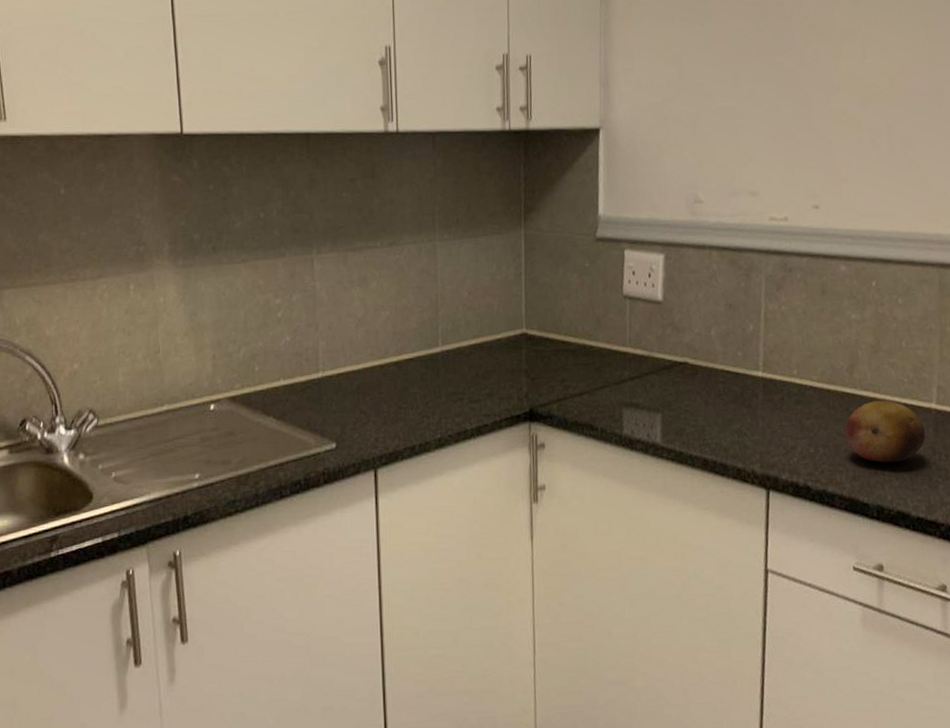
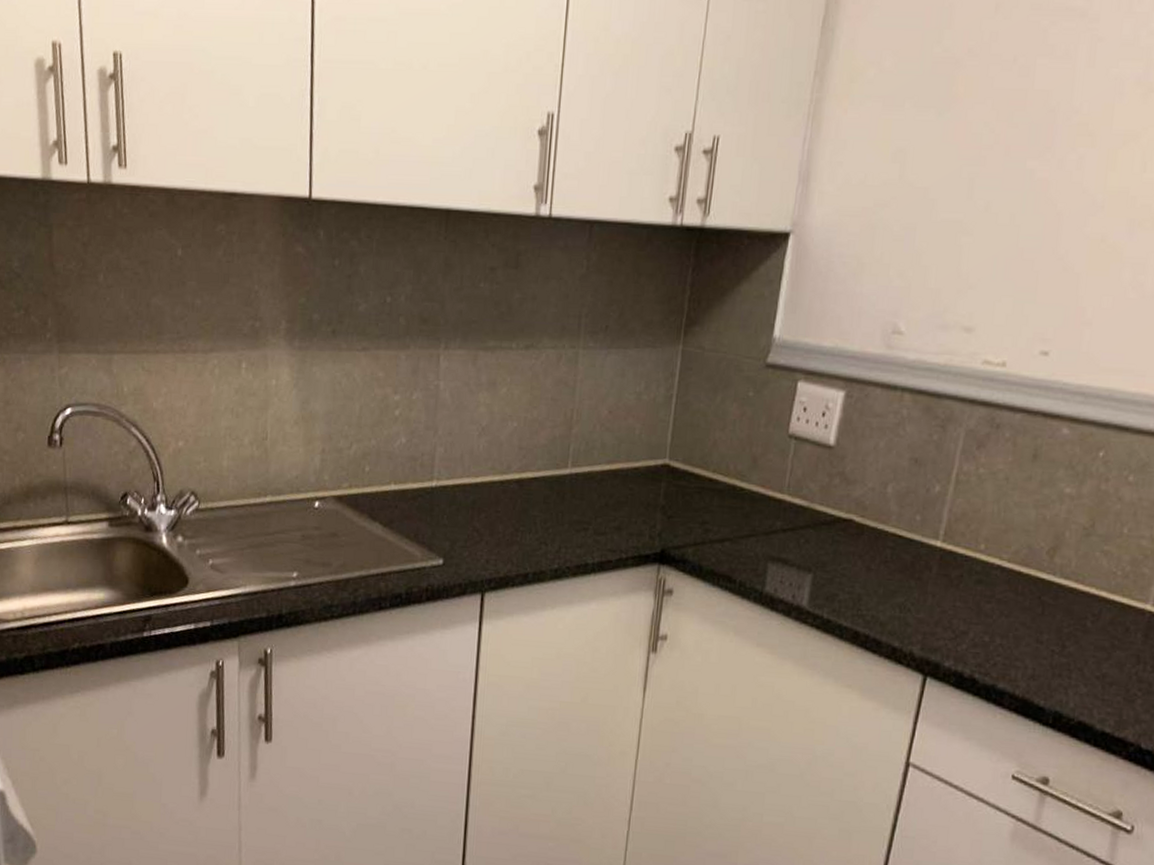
fruit: present [845,400,925,463] -> none [1030,592,1132,667]

